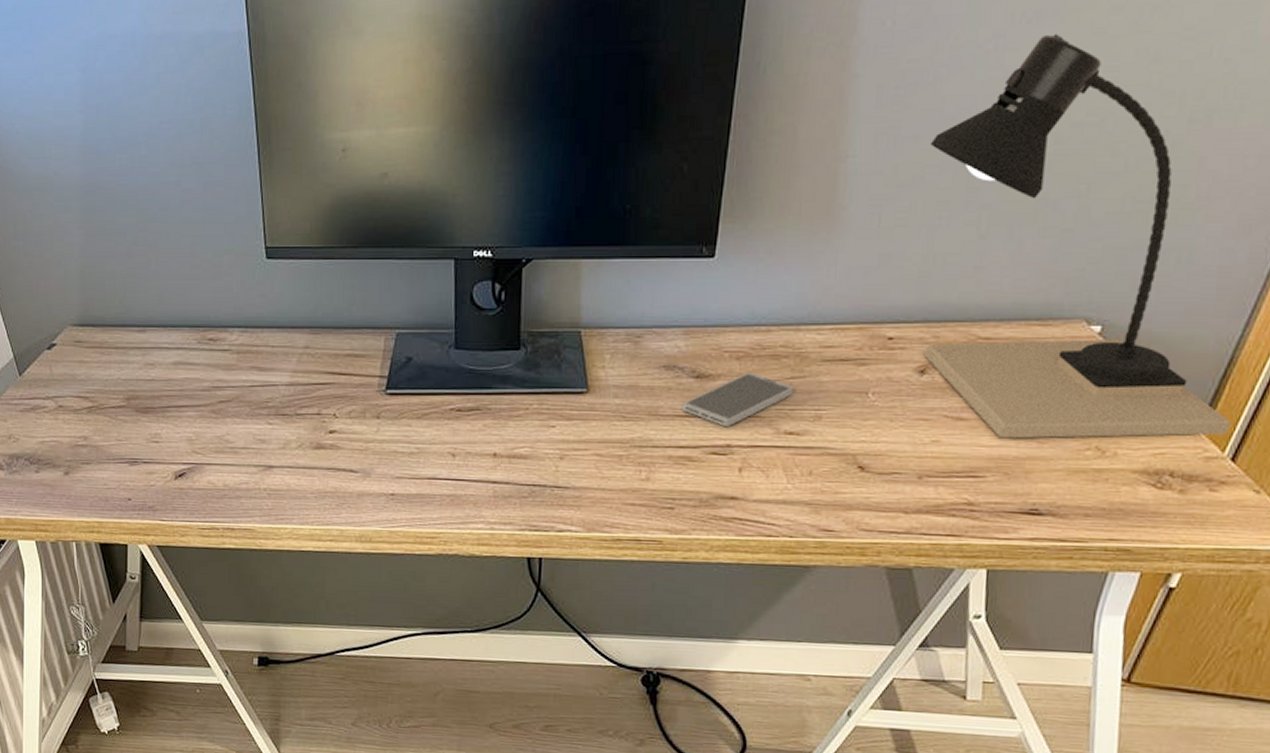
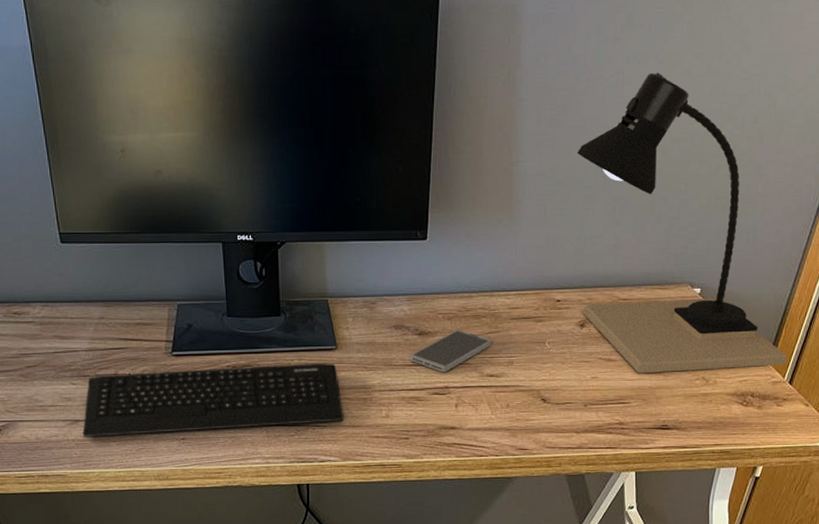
keyboard: none [276,409,591,487] -> present [82,363,343,437]

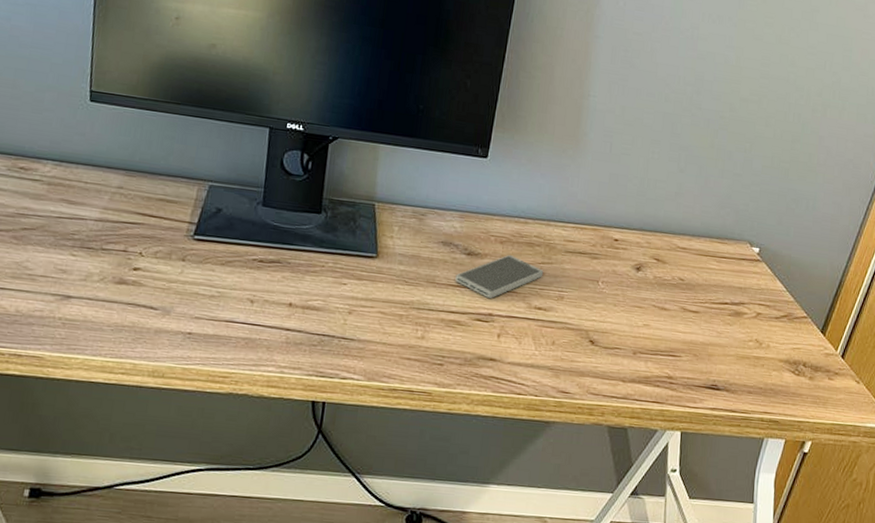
keyboard: present [82,363,343,437] -> none [72,249,375,337]
desk lamp: present [576,72,787,374] -> none [640,33,841,338]

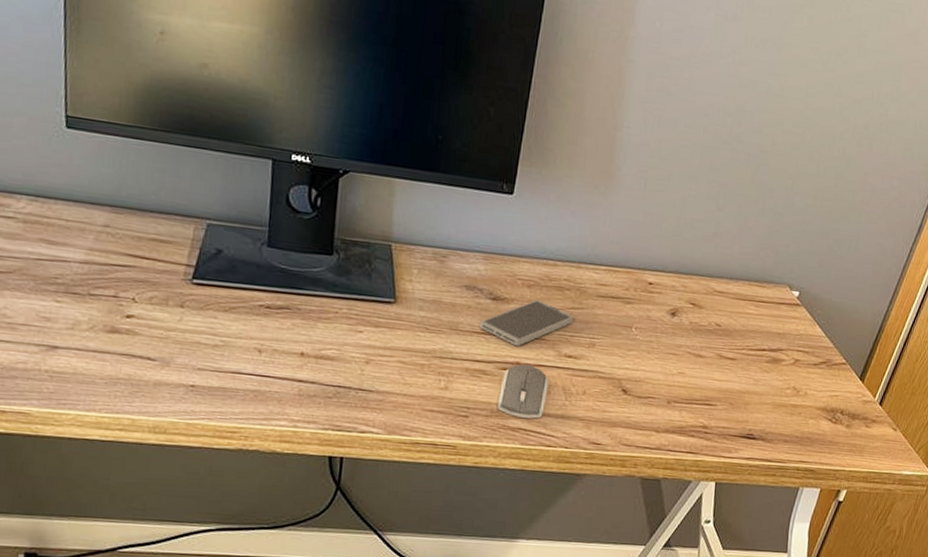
computer mouse: none [470,315,520,368] -> present [497,364,549,419]

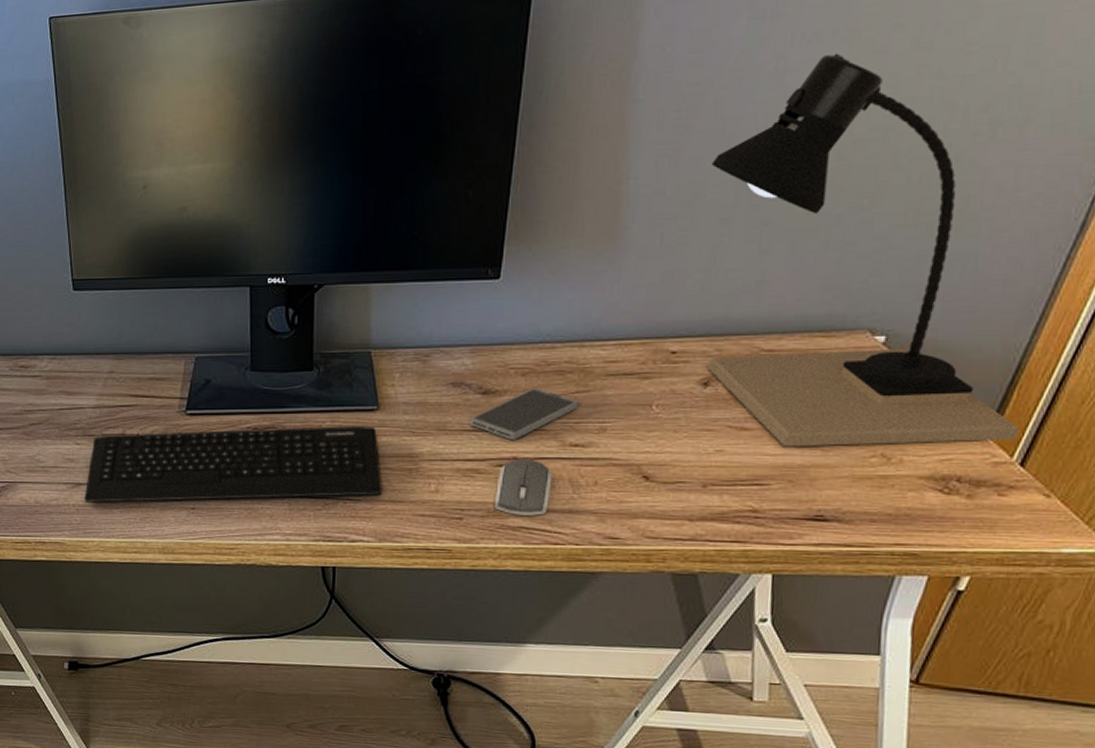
keyboard: none [60,295,395,388] -> present [84,426,382,503]
desk lamp: none [675,59,880,385] -> present [708,53,1019,447]

